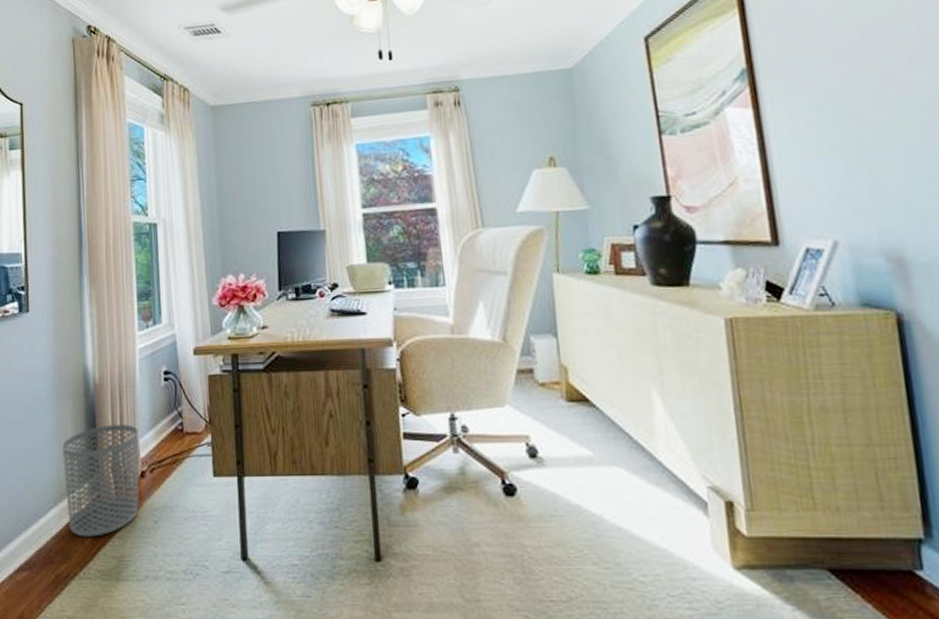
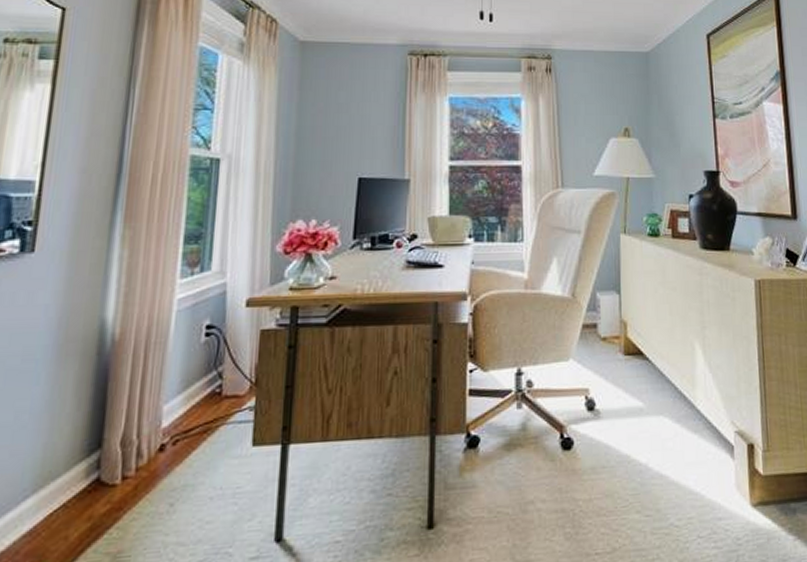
waste bin: present [62,424,139,537] -> none [49,388,164,532]

